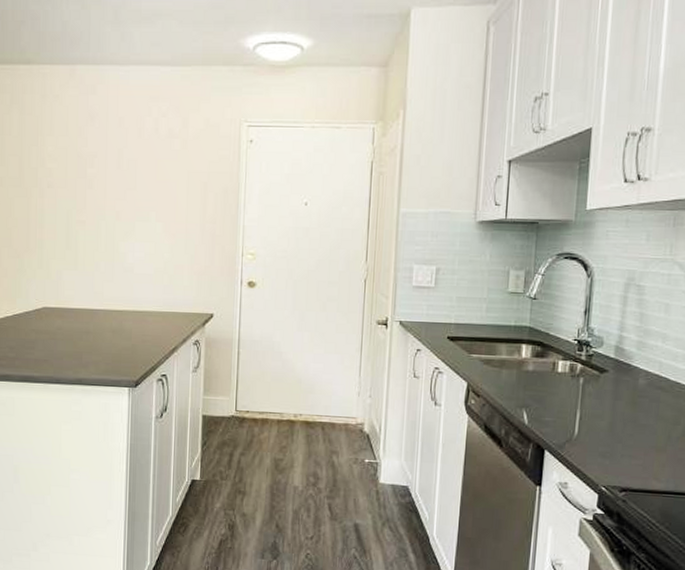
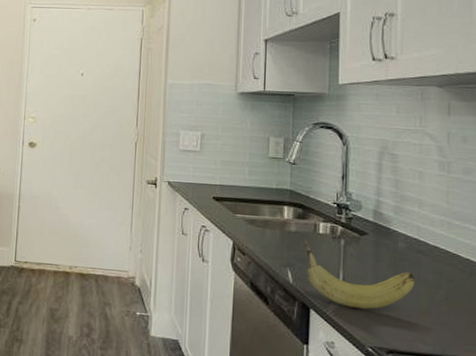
fruit: none [542,378,653,449] -> present [304,239,415,310]

